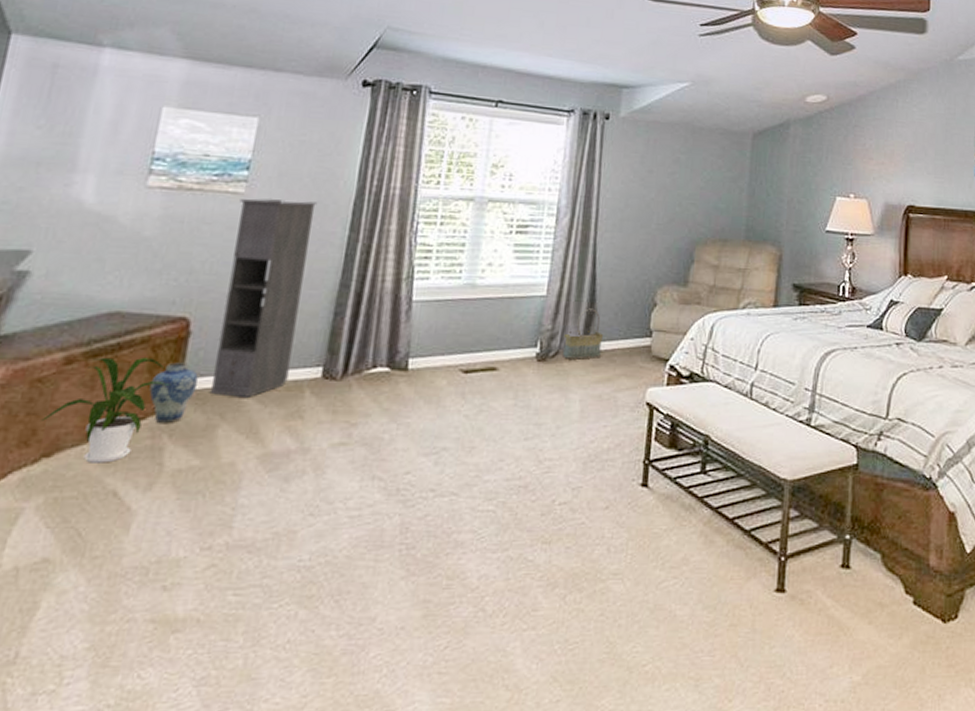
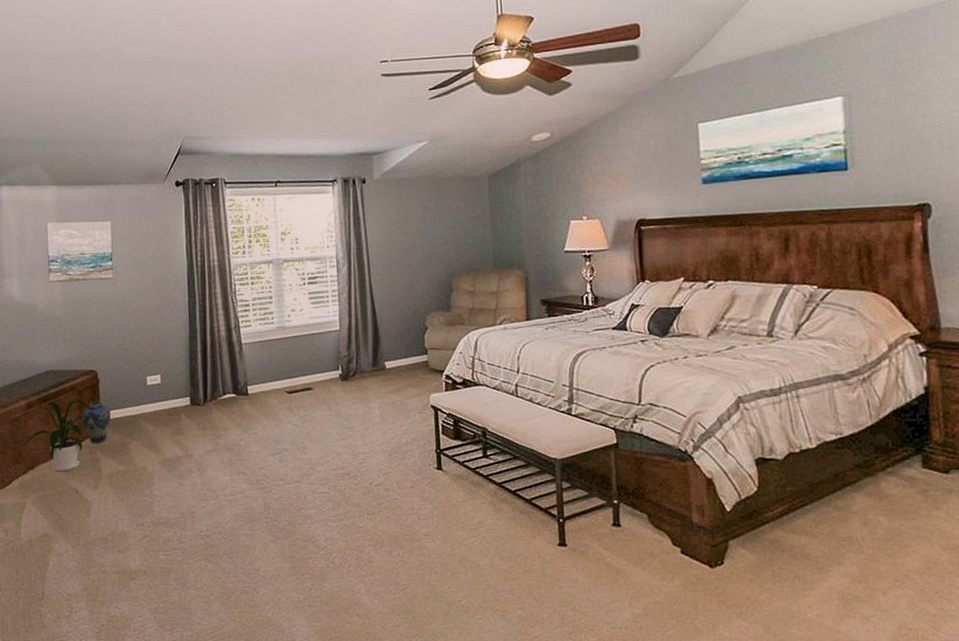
storage cabinet: present [209,198,318,397] -> none [111,278,168,422]
basket: present [563,307,604,360] -> none [358,335,389,377]

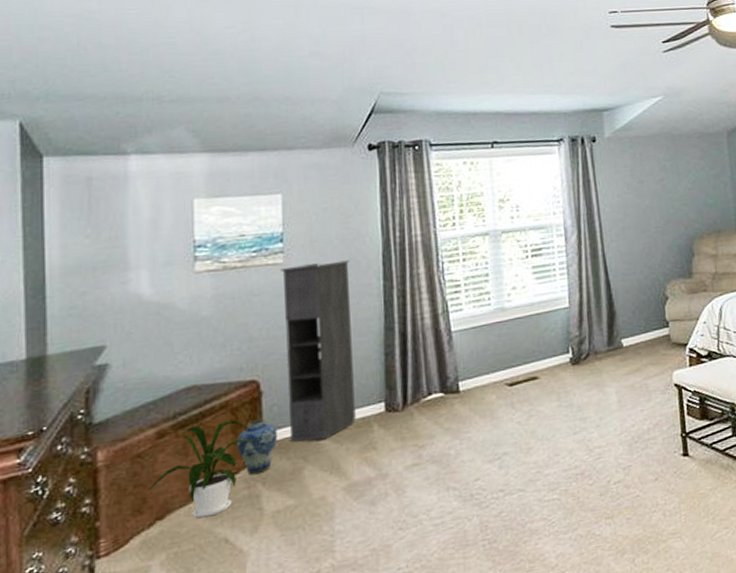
storage cabinet: none [111,278,168,422] -> present [280,260,356,442]

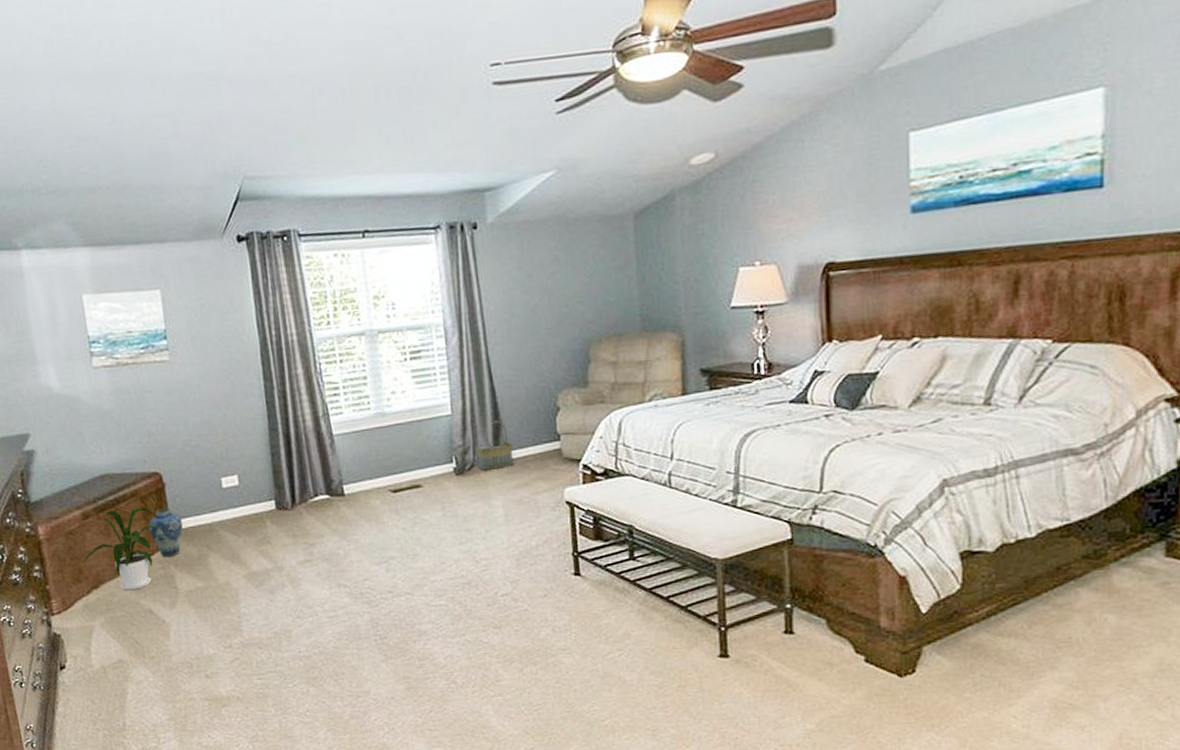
storage cabinet: present [280,260,356,442] -> none [167,358,250,531]
basket: none [591,310,627,359] -> present [475,420,514,470]

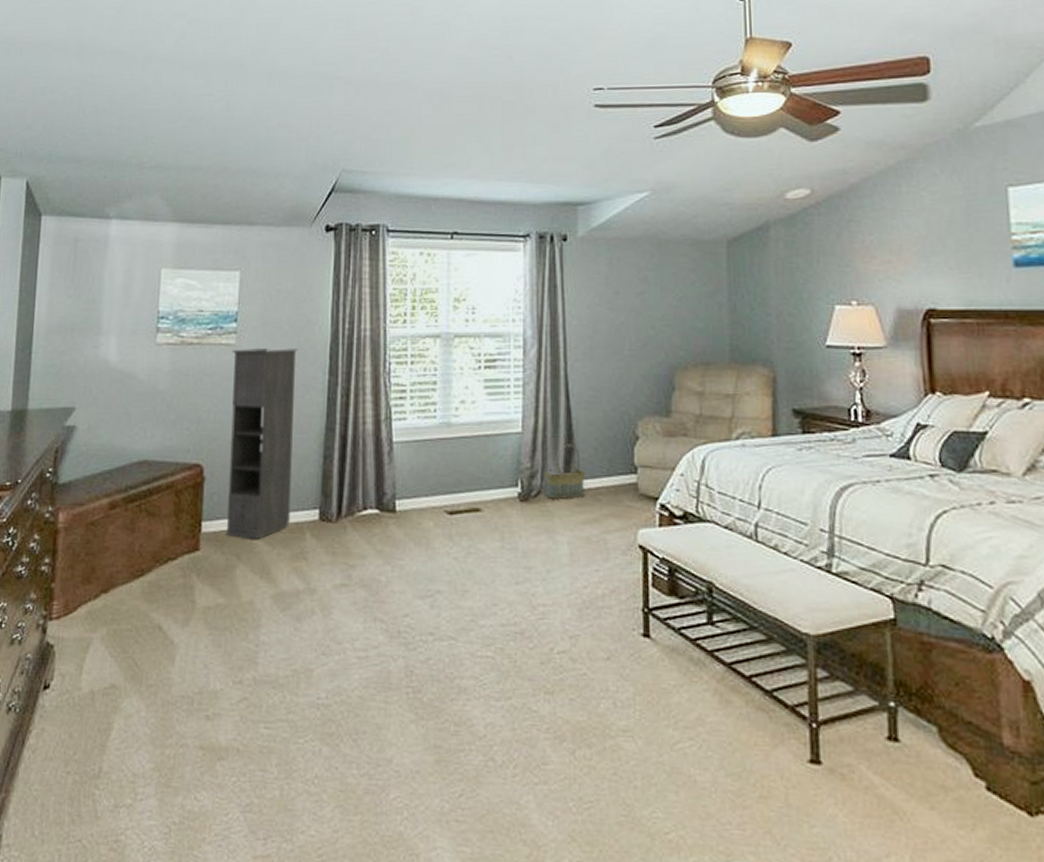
house plant: present [82,507,164,591] -> none [97,501,194,600]
vase: present [148,508,183,557] -> none [177,506,215,563]
storage cabinet: none [167,358,250,531] -> present [225,348,298,539]

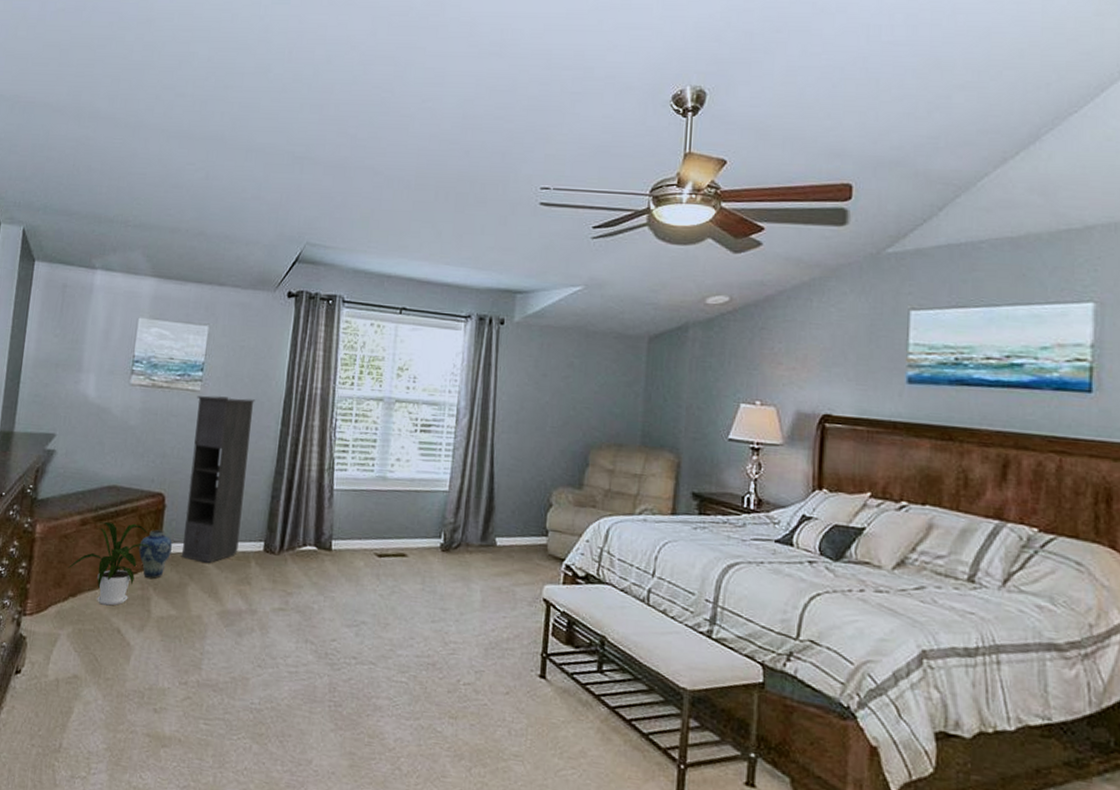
house plant: none [97,501,194,600] -> present [67,521,154,606]
vase: none [177,506,215,563] -> present [138,529,172,579]
basket: present [544,442,586,499] -> none [464,503,502,553]

